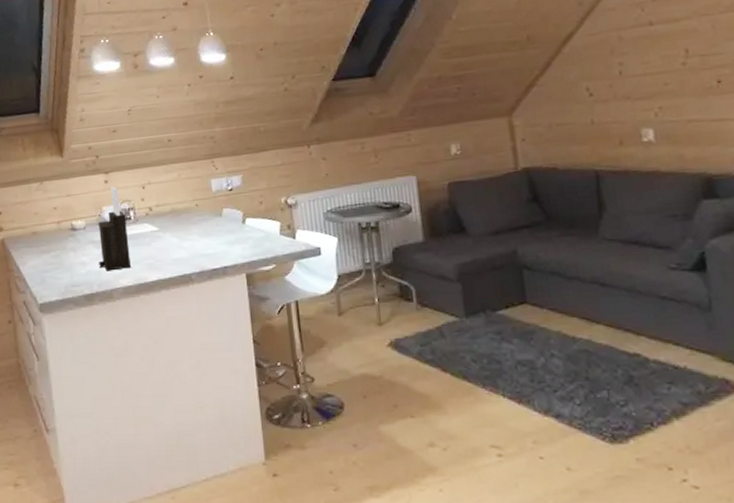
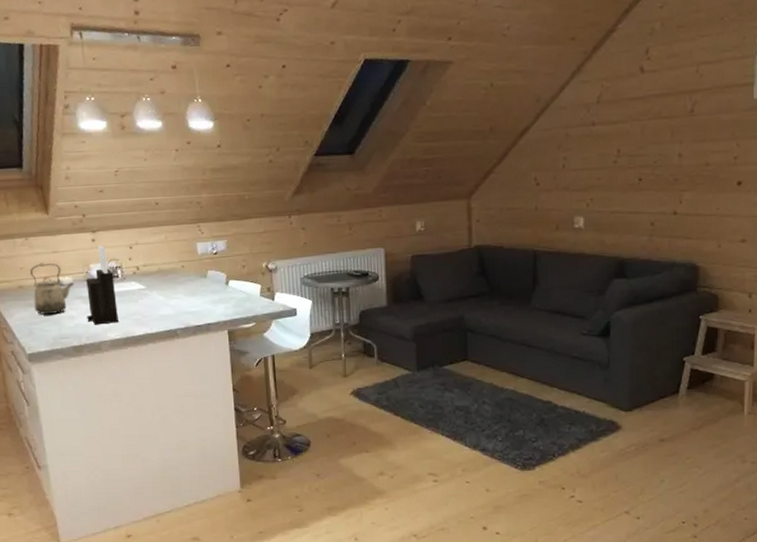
kettle: none [44,207,87,261] -> present [30,263,75,314]

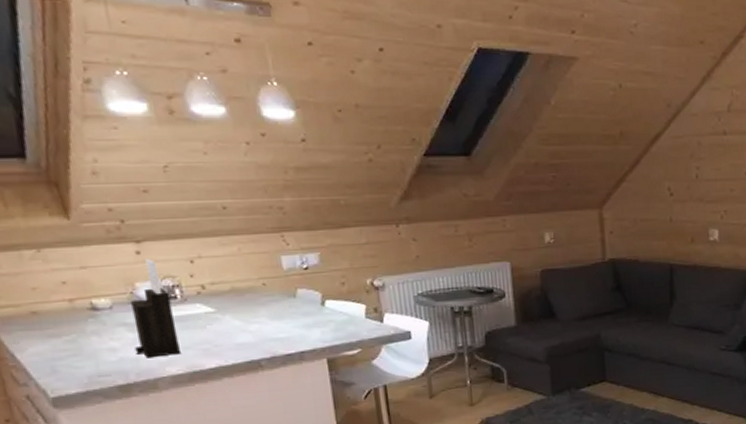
kettle: present [30,263,75,314] -> none [47,282,115,347]

